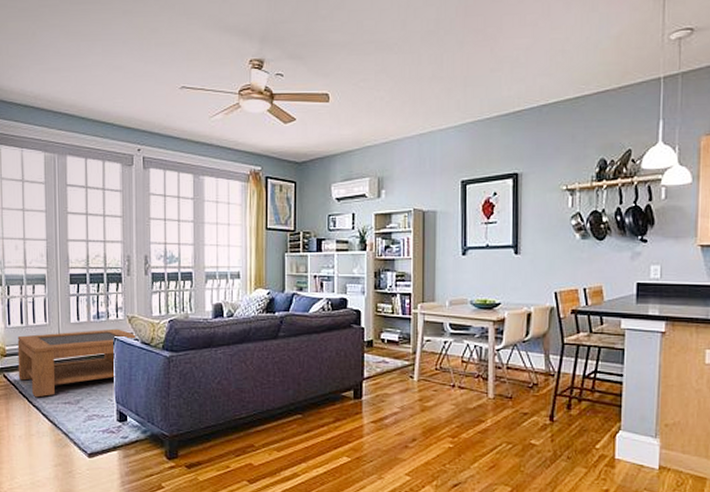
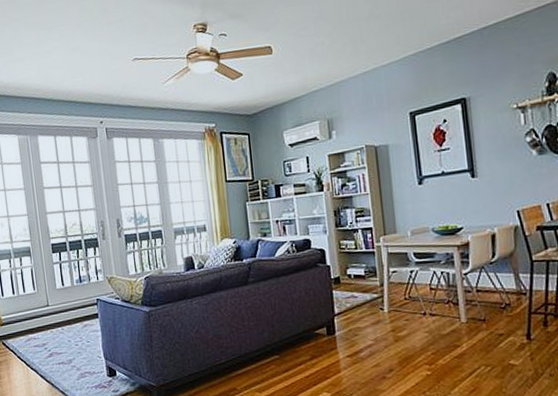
coffee table: present [17,328,136,398] -> none [11,290,116,361]

